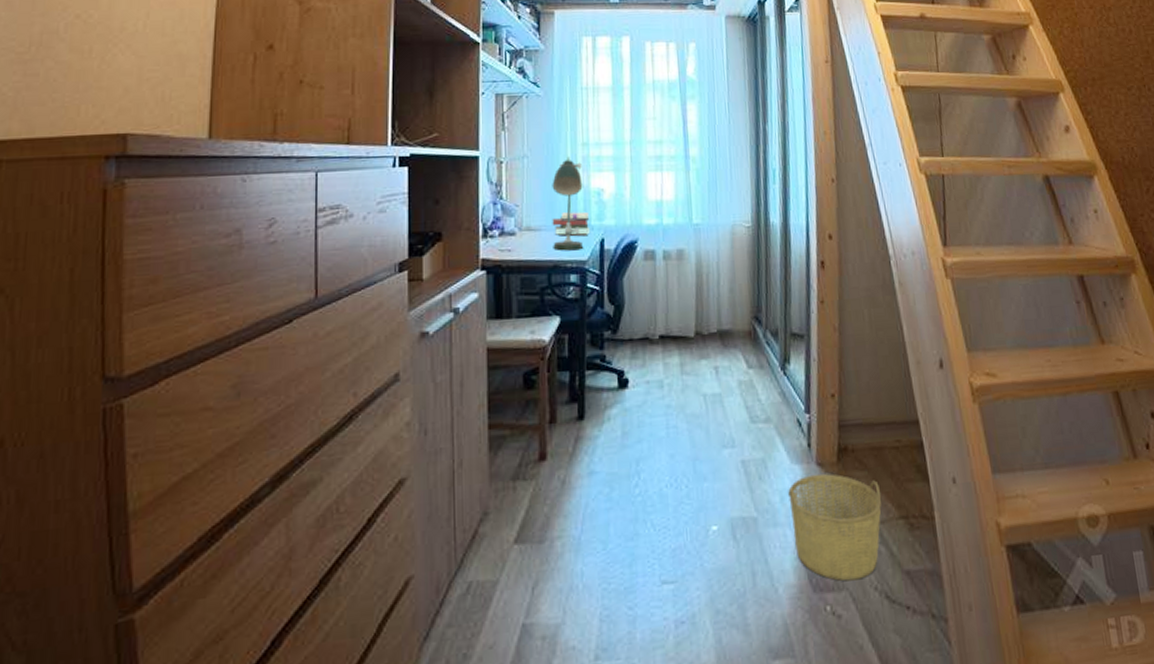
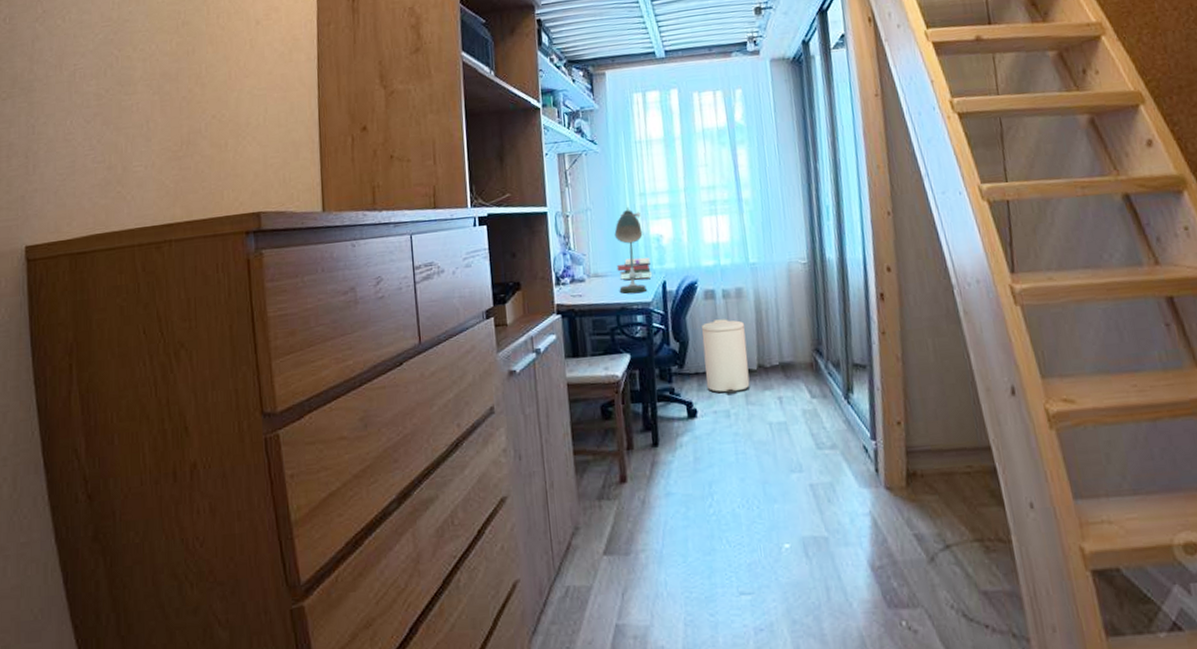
pedal bin: none [639,281,686,363] -> present [702,319,750,394]
basket: present [788,474,882,582] -> none [857,497,955,599]

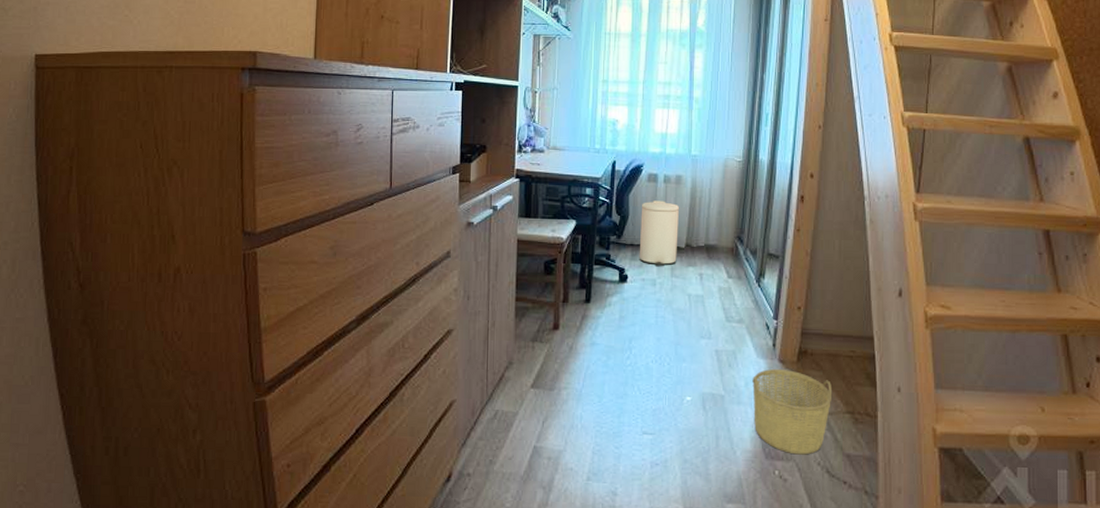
desk lamp: present [614,207,647,294] -> none [573,91,601,169]
books: present [616,257,653,281] -> none [574,137,605,158]
basket: none [857,497,955,599] -> present [752,368,833,455]

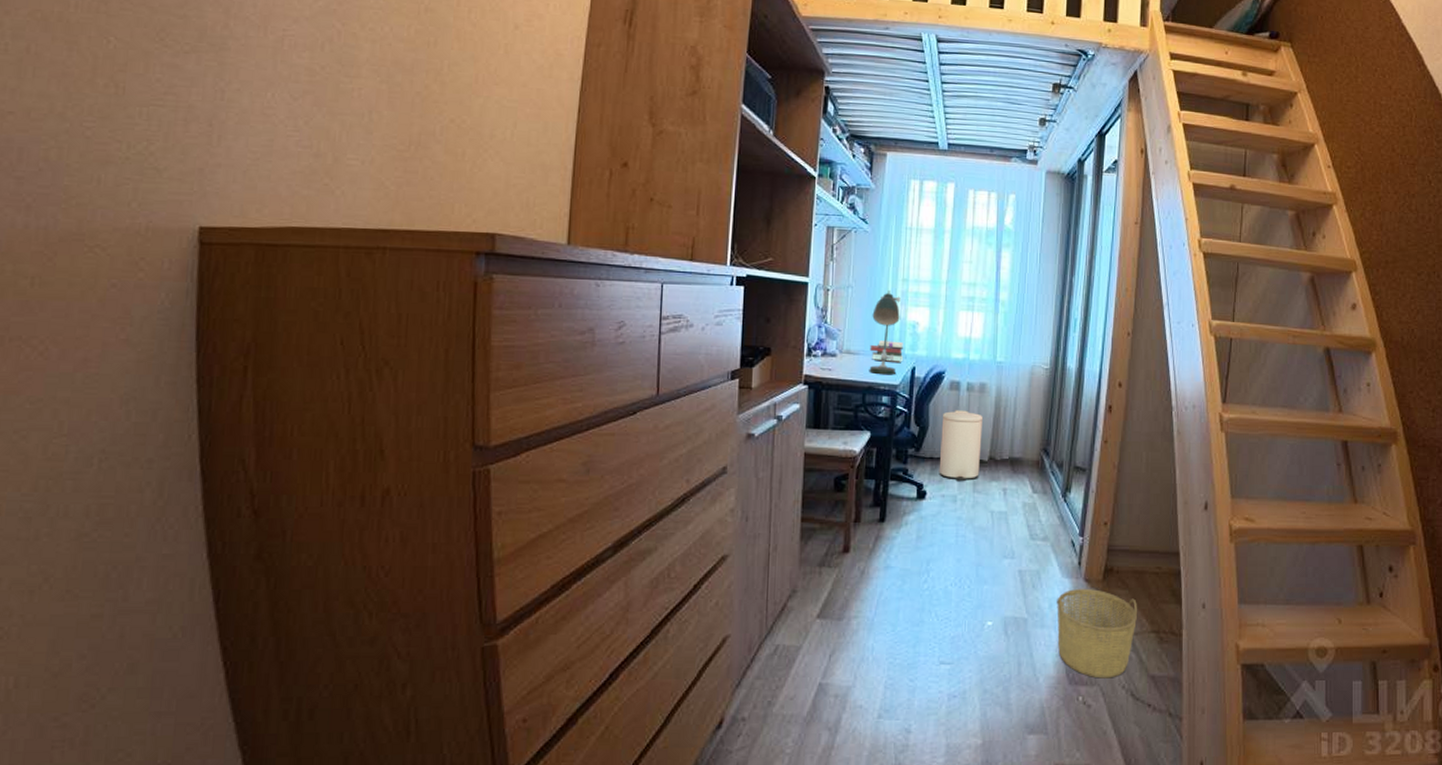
desk lamp: none [573,91,601,169] -> present [869,291,901,375]
books: none [574,137,605,158] -> present [869,340,904,364]

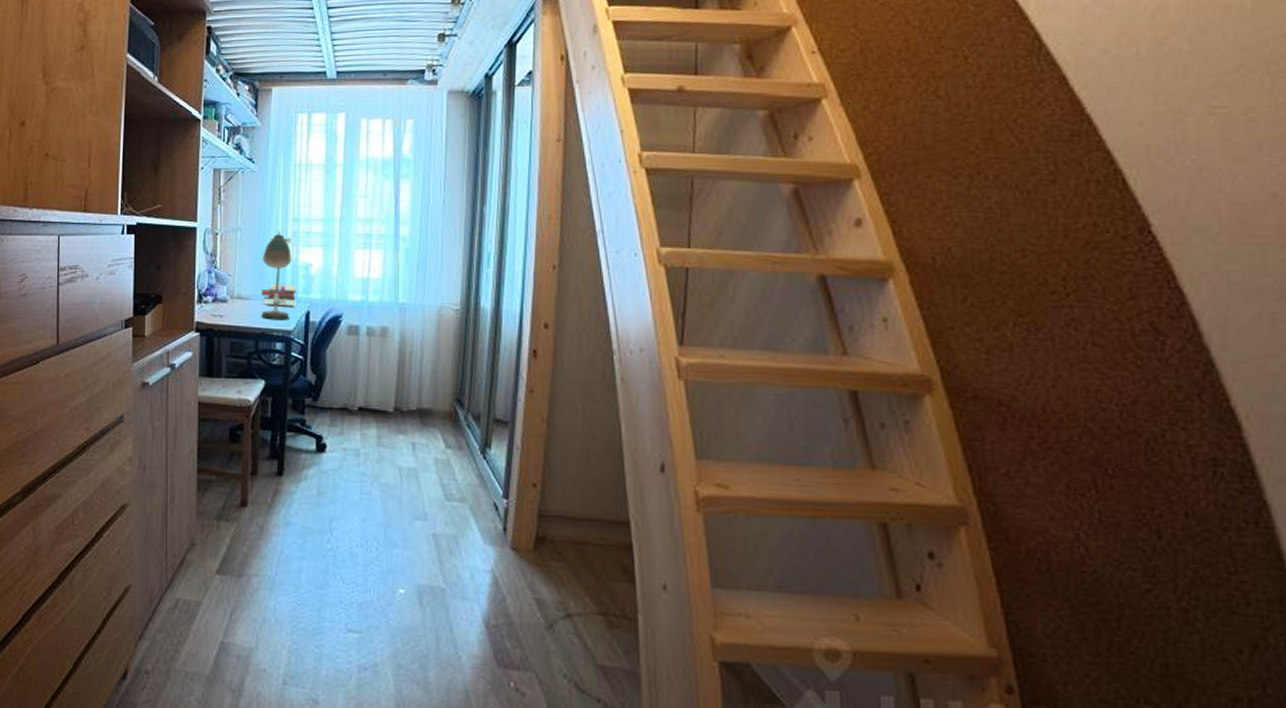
pedal bin: present [939,410,984,481] -> none [339,357,387,433]
basket: present [1057,588,1138,679] -> none [479,557,580,665]

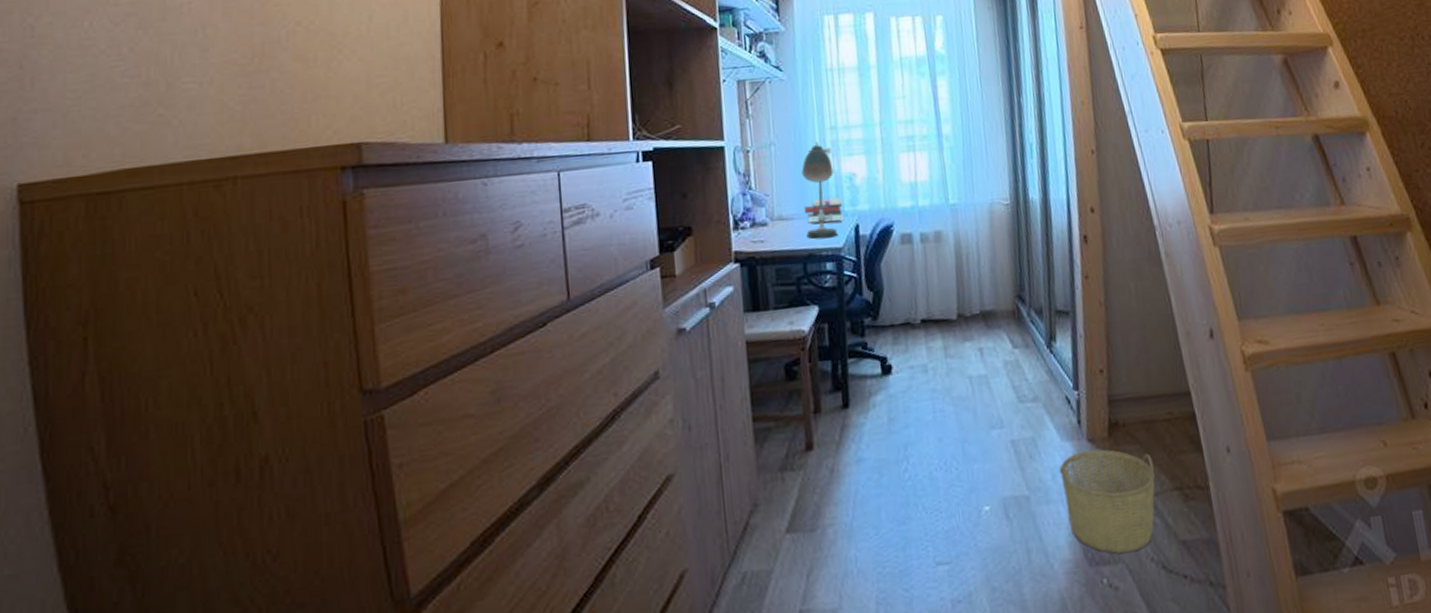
basket: none [479,557,580,665] -> present [1059,449,1155,554]

